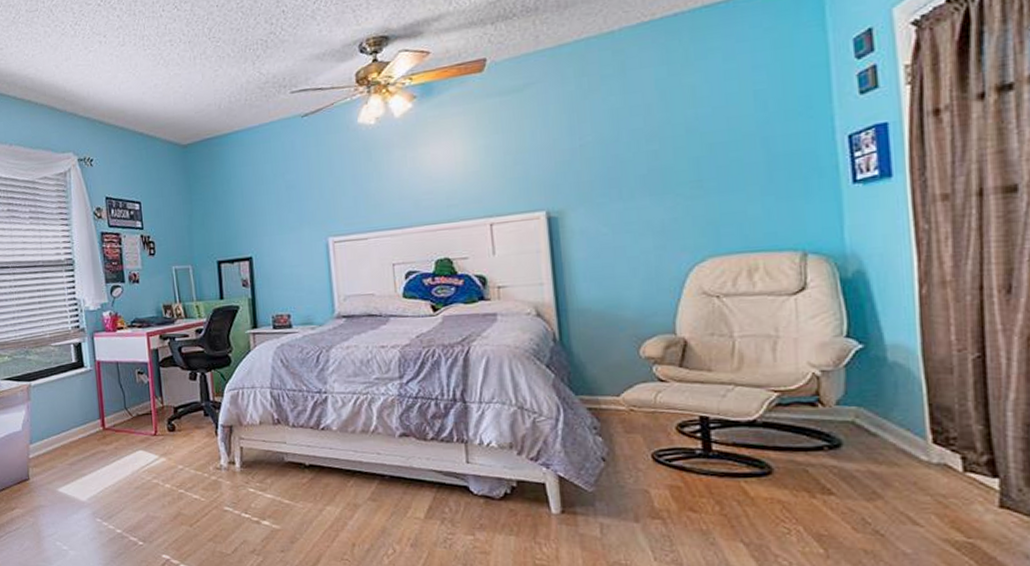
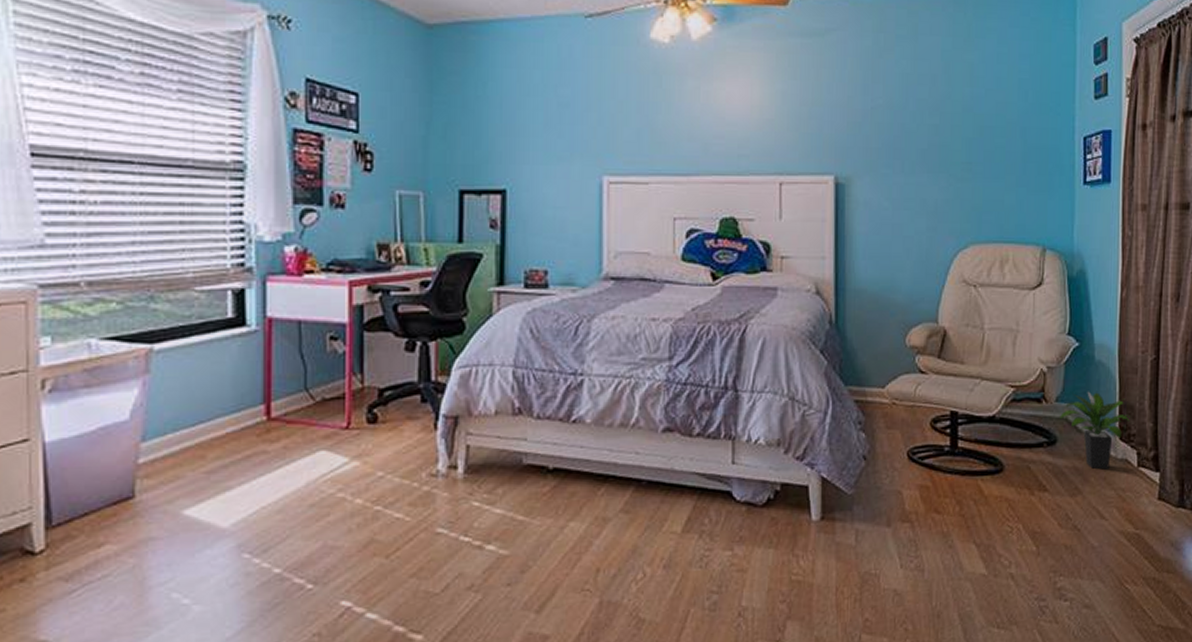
potted plant: none [844,393,947,474] -> present [1060,391,1130,470]

